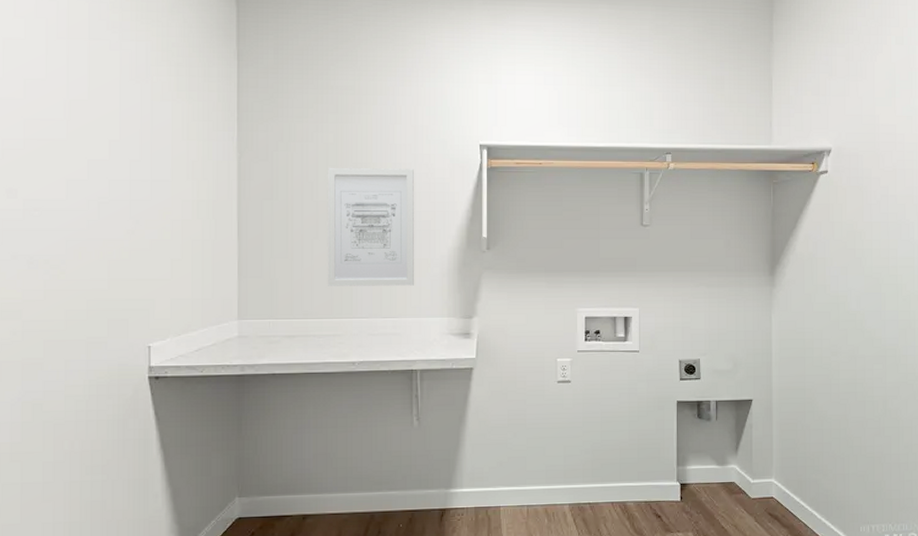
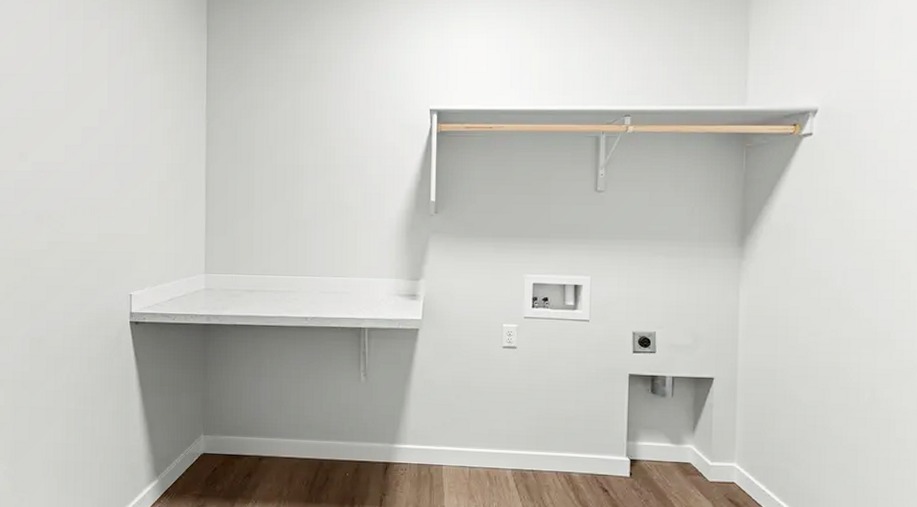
wall art: present [327,168,414,286] -> none [284,133,366,247]

